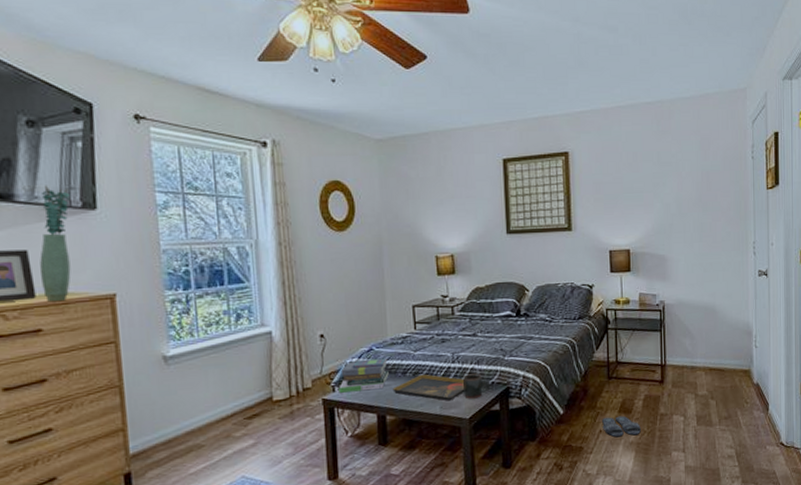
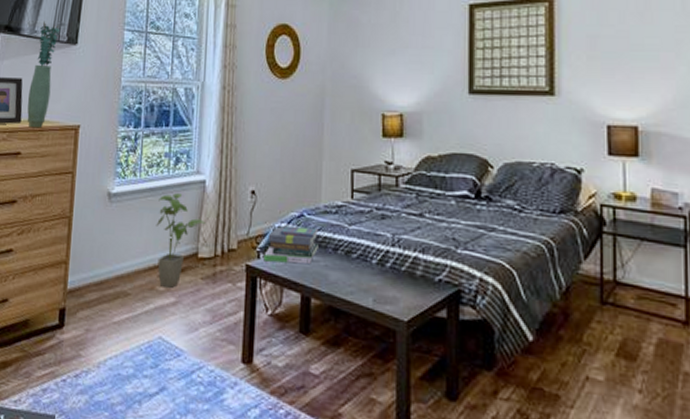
house plant: none [223,347,277,433] -> present [156,193,206,288]
decorative tray: present [392,374,465,401] -> none [321,254,405,294]
mug: present [463,373,490,399] -> none [403,264,436,297]
slippers: present [602,415,641,438] -> none [590,359,651,397]

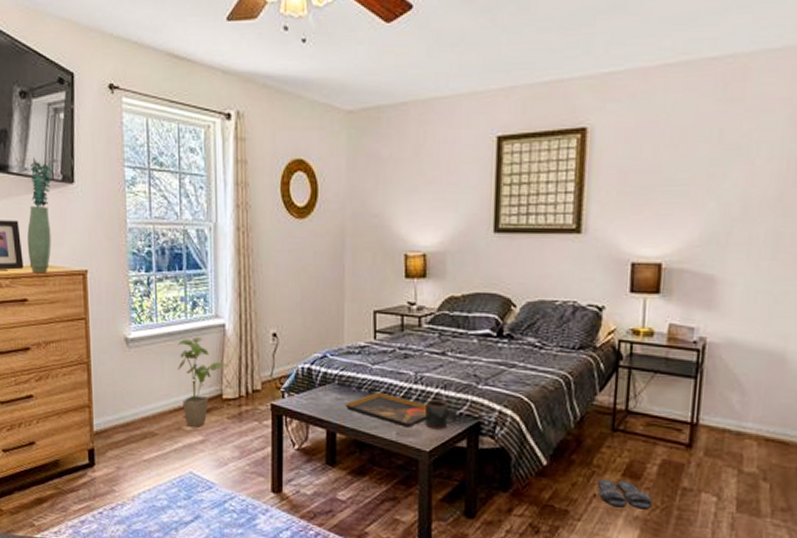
books: present [263,225,319,265] -> none [288,366,342,403]
decorative tray: none [321,254,405,294] -> present [345,392,428,428]
mug: none [403,264,436,297] -> present [425,399,457,430]
slippers: none [590,359,651,397] -> present [598,479,652,510]

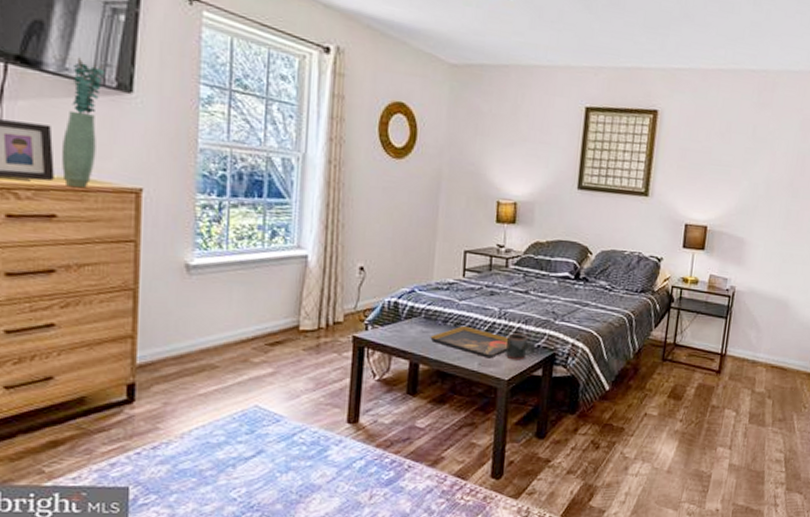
house plant: present [177,337,228,427] -> none [248,267,308,359]
slippers: present [598,479,652,510] -> none [648,400,689,424]

